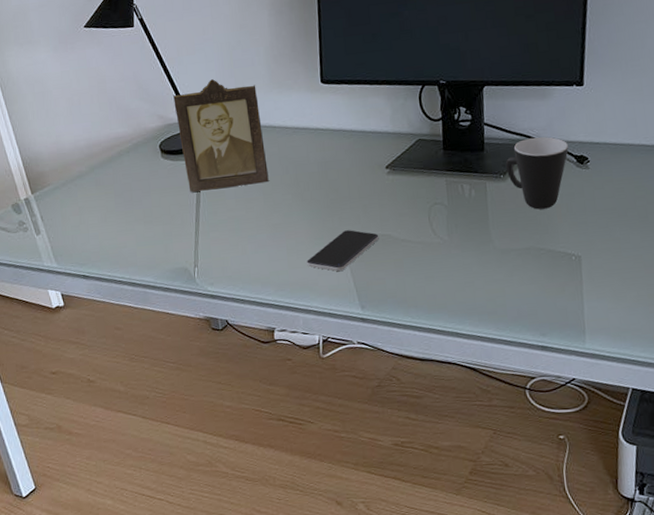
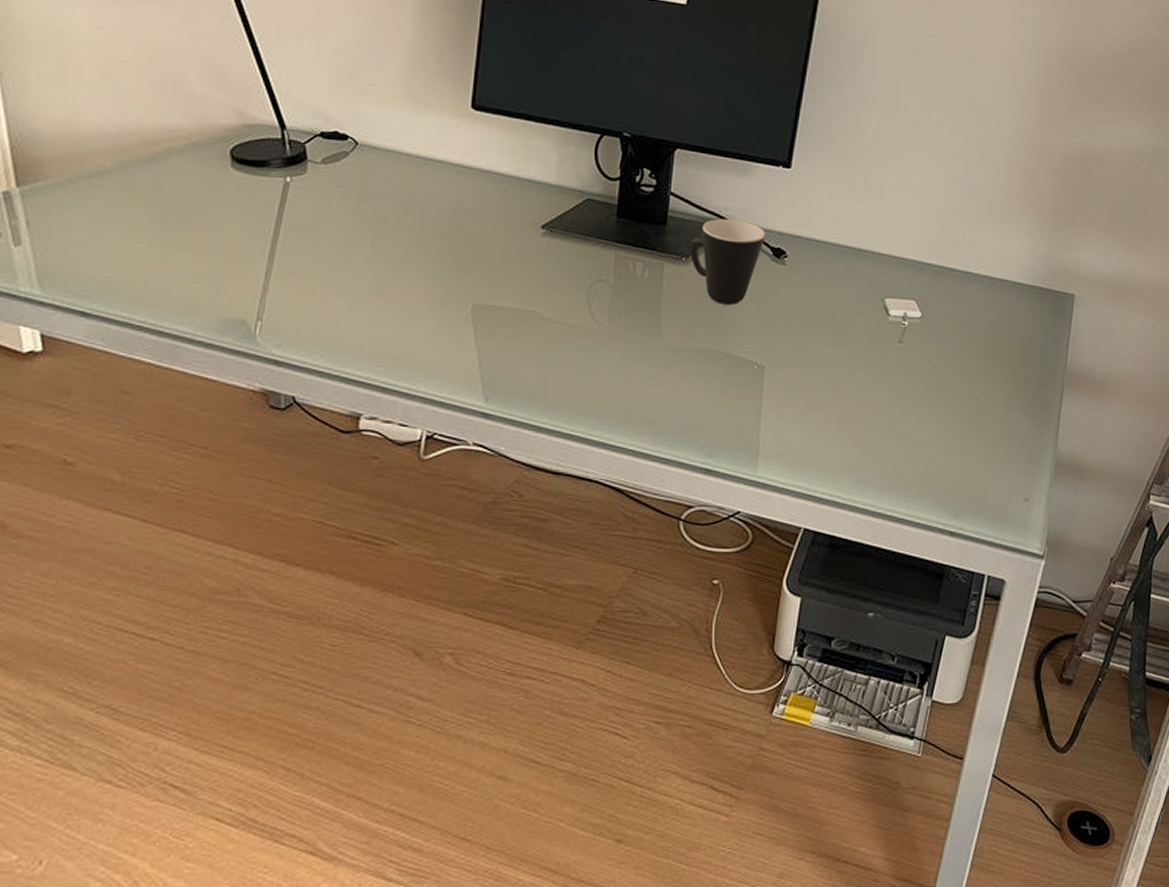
photo frame: present [173,79,269,192] -> none [261,77,383,223]
smartphone: present [307,230,379,272] -> none [419,298,521,350]

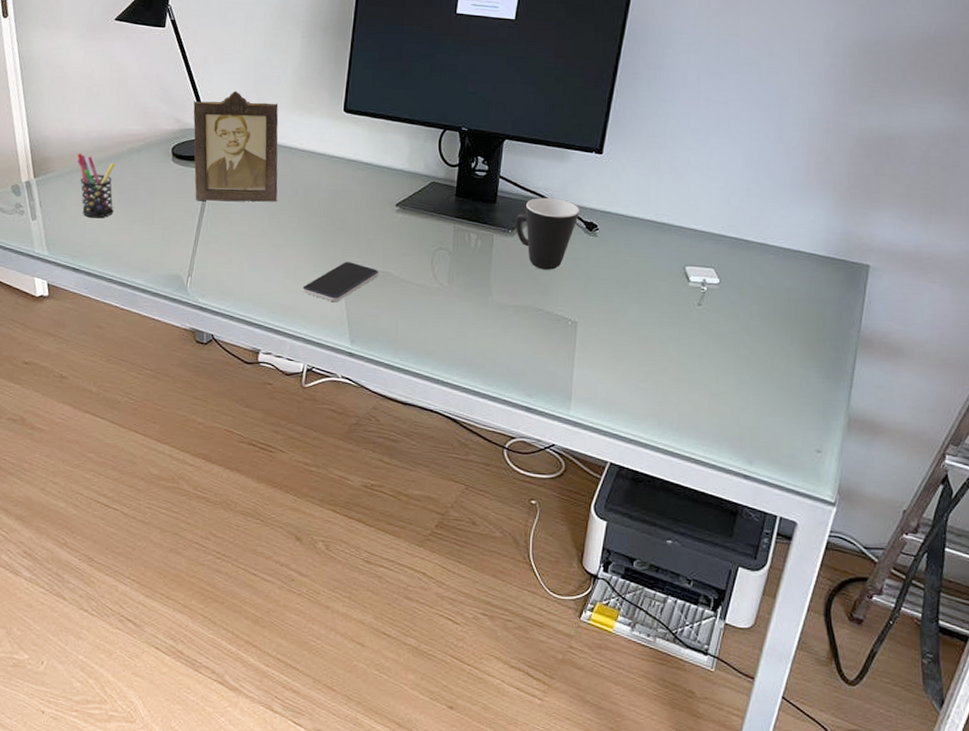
pen holder: none [85,153,146,243] -> present [77,153,116,218]
photo frame: none [261,77,383,223] -> present [193,91,279,202]
smartphone: none [419,298,521,350] -> present [302,262,379,303]

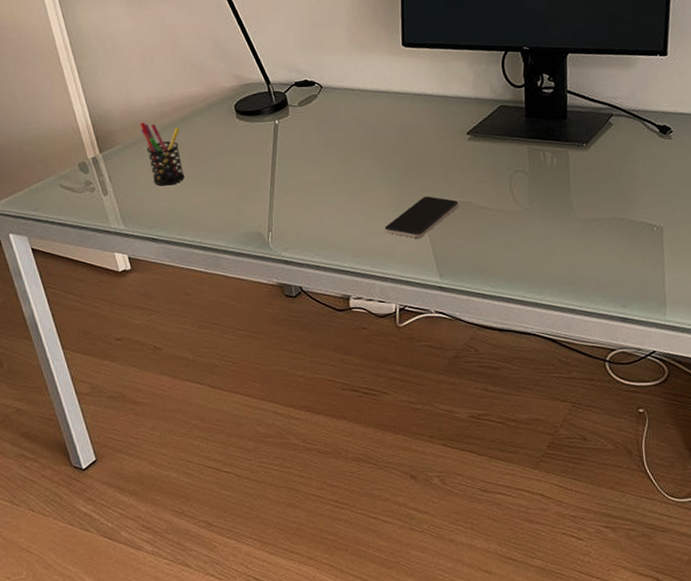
photo frame: present [193,91,279,202] -> none [250,39,347,154]
mug: present [515,197,579,270] -> none [588,106,652,179]

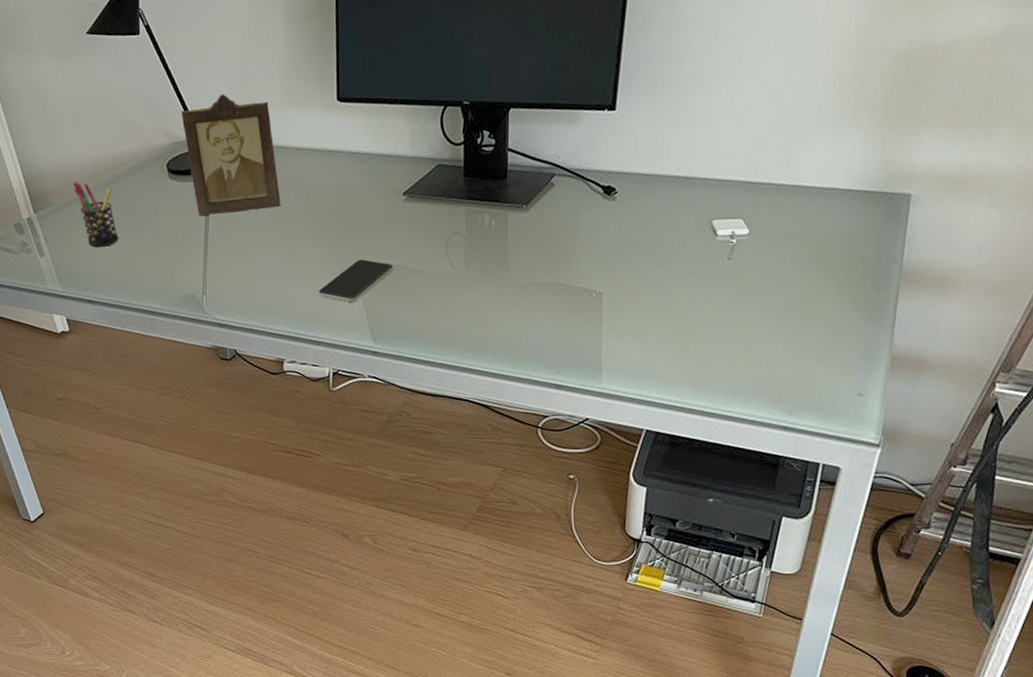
photo frame: none [250,39,347,154] -> present [181,94,281,215]

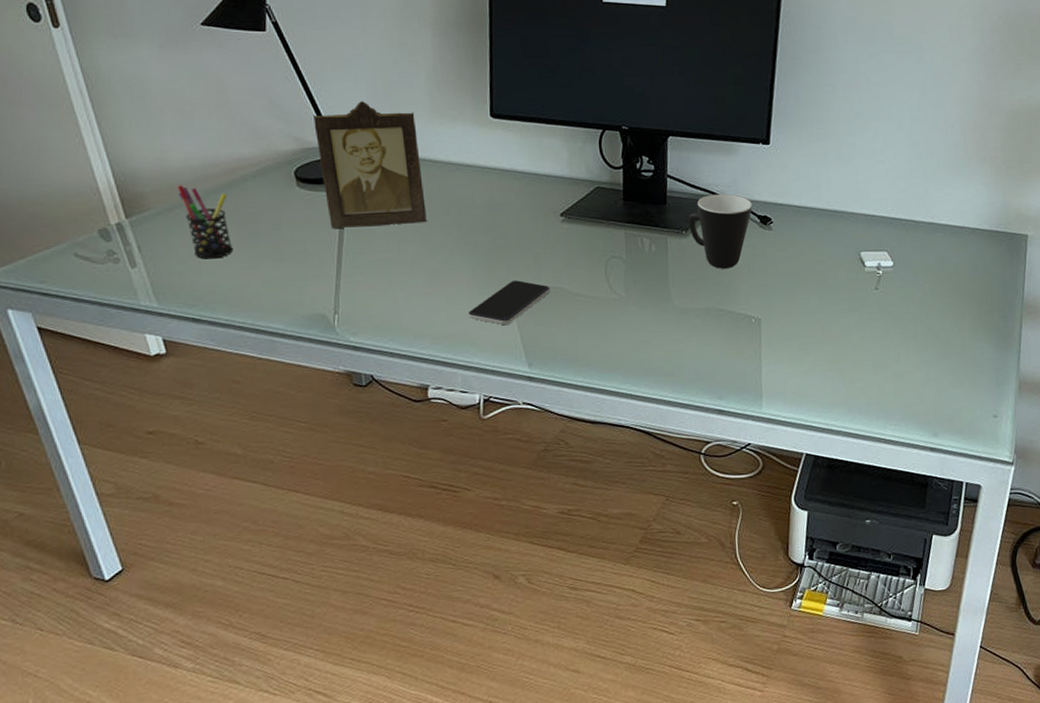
mug: none [528,165,596,243] -> present [688,193,752,269]

